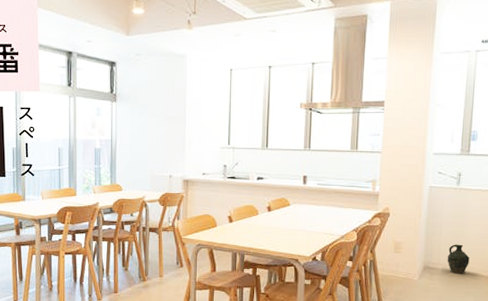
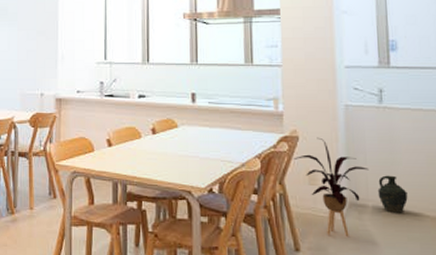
house plant: none [384,213,443,293] -> present [294,137,369,236]

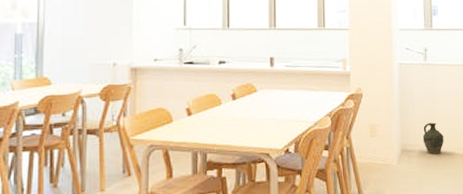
house plant: present [294,137,369,236] -> none [358,93,416,180]

